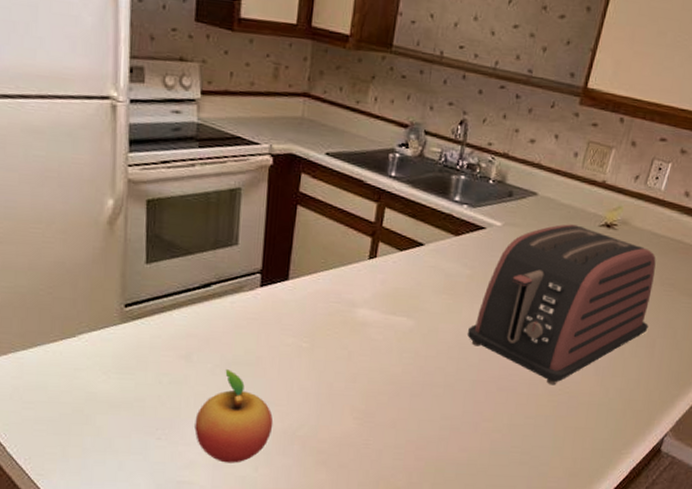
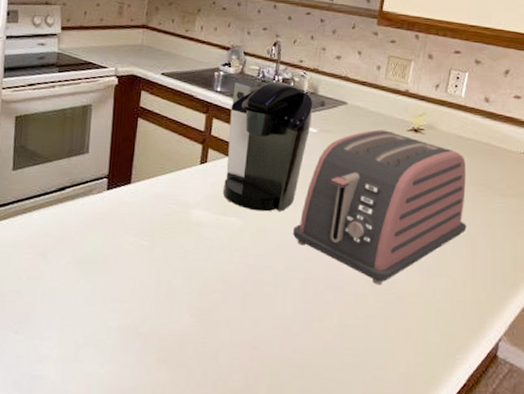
fruit: present [194,369,274,463] -> none [48,266,118,359]
coffee maker: none [394,166,500,311] -> present [224,81,313,212]

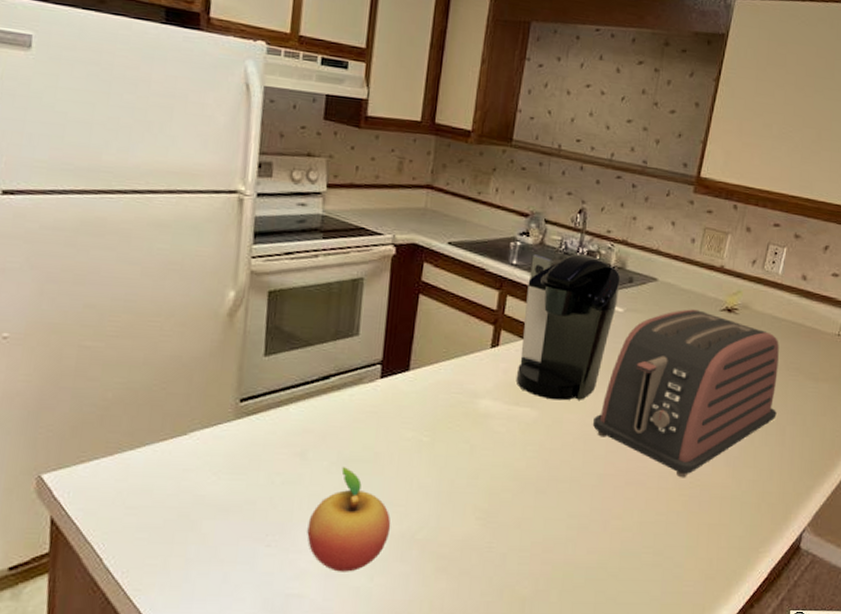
fruit: none [48,266,118,359] -> present [307,467,391,572]

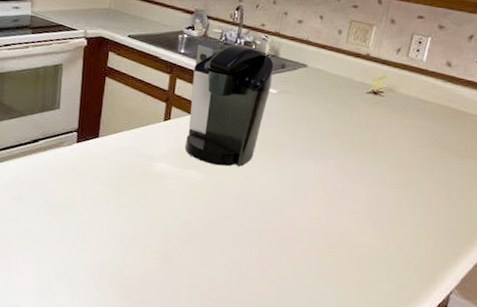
fruit: present [307,467,391,572] -> none [23,211,87,293]
toaster: present [593,309,779,478] -> none [251,91,424,238]

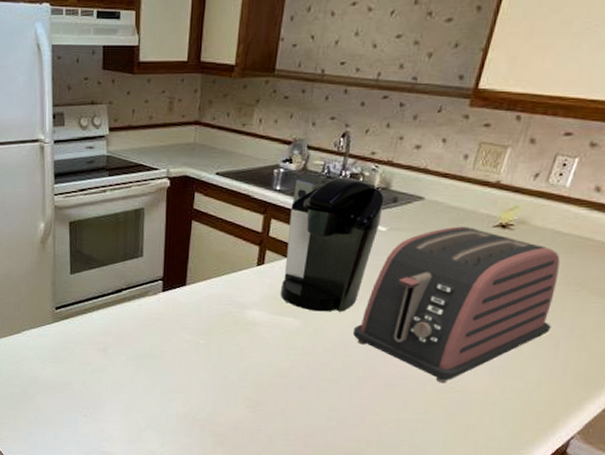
toaster: none [251,91,424,238] -> present [353,226,560,384]

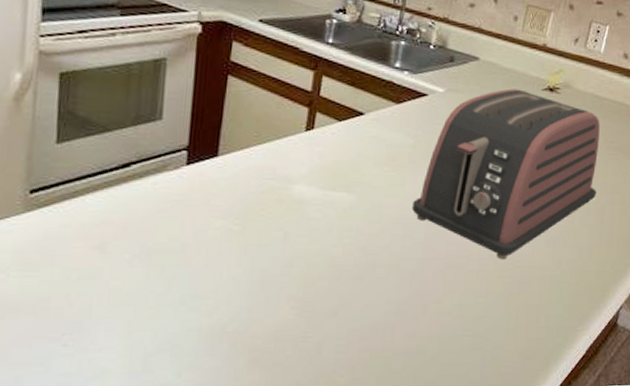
coffee maker: present [281,177,384,312] -> none [333,32,441,184]

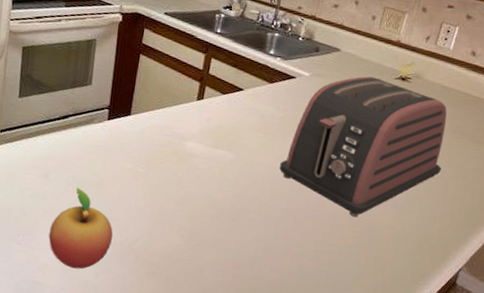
fruit: none [108,260,200,369] -> present [49,188,113,269]

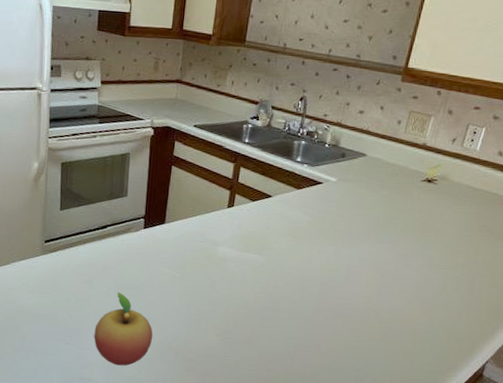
toaster: present [280,76,447,218] -> none [309,179,474,315]

